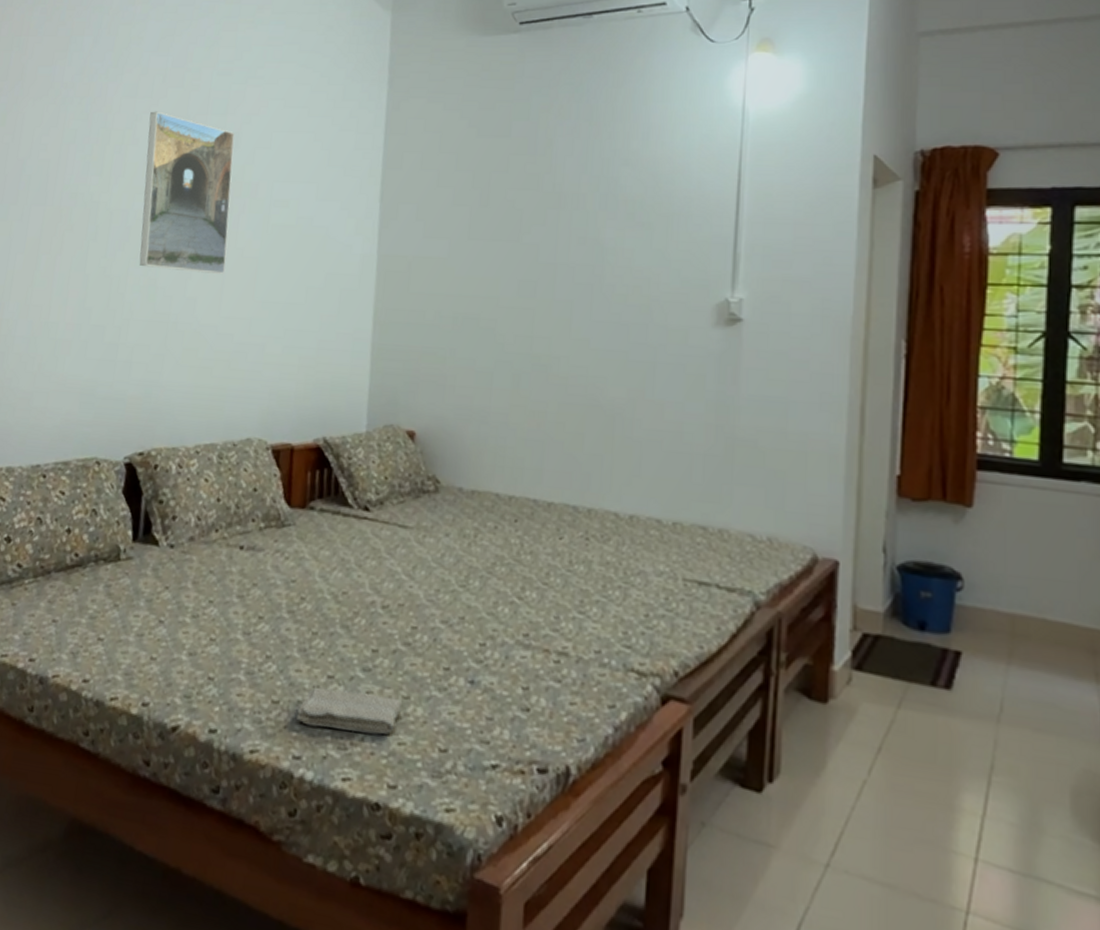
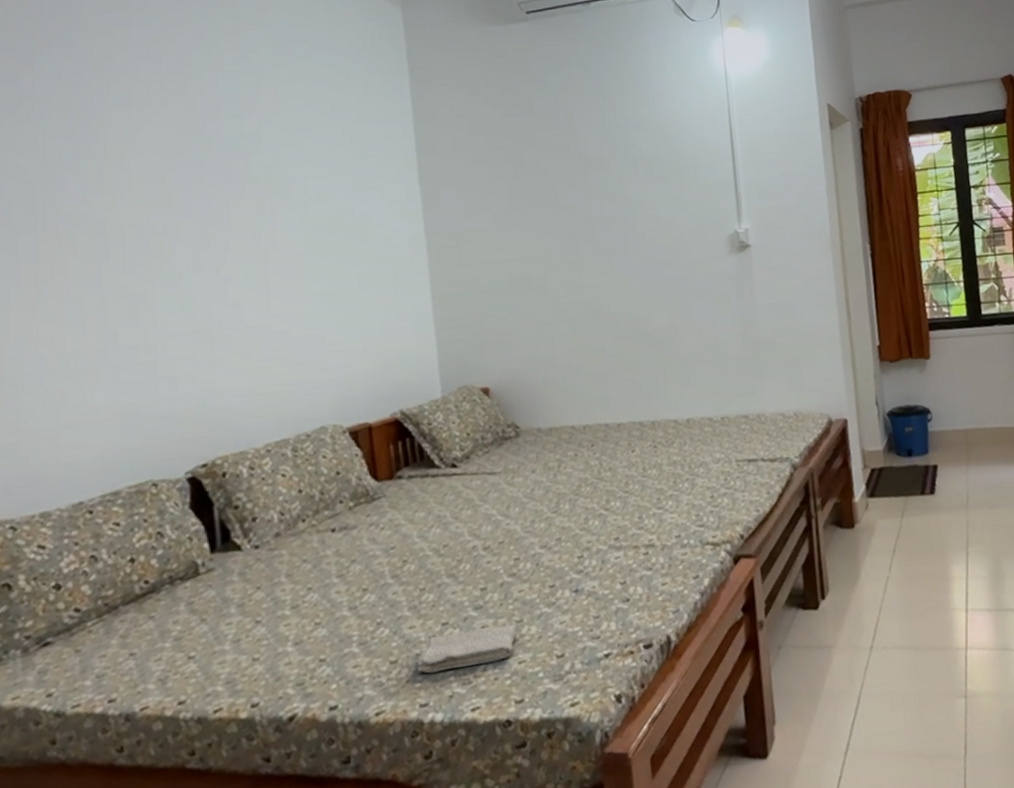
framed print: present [139,111,235,274] -> none [151,120,269,280]

